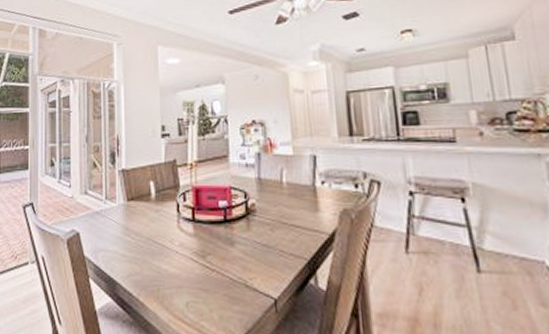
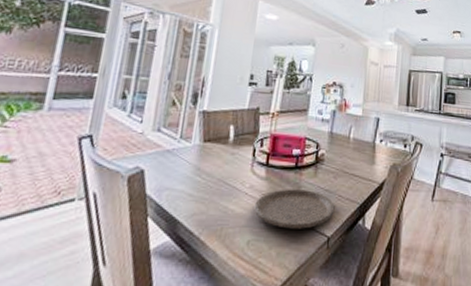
plate: none [187,244,278,290] -> present [254,188,335,229]

